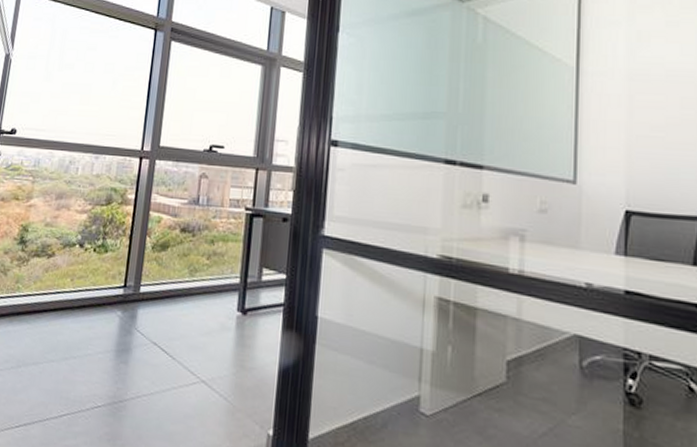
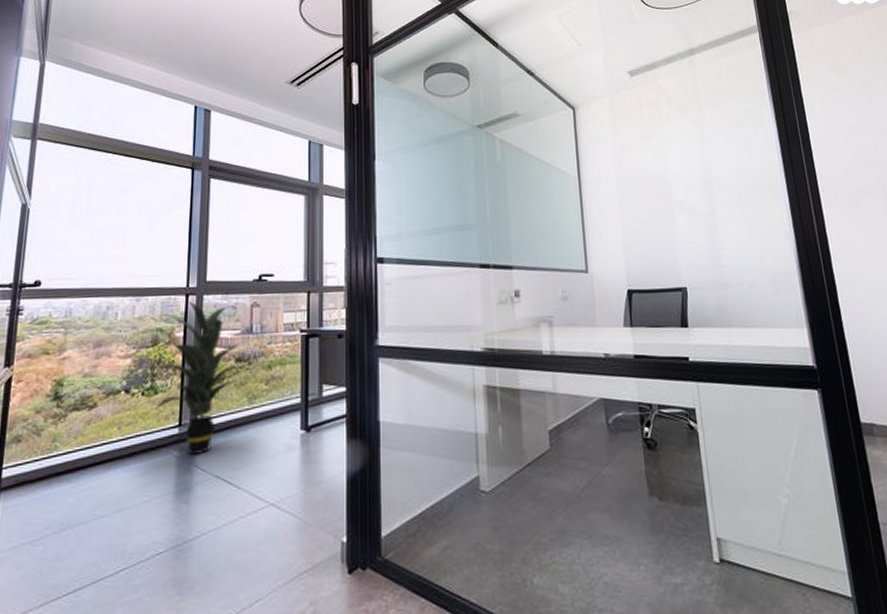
indoor plant: none [104,163,195,318] -> present [152,300,251,454]

